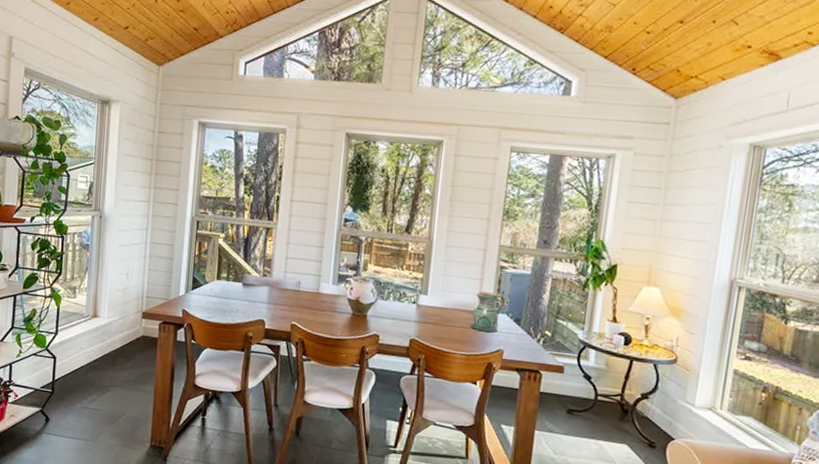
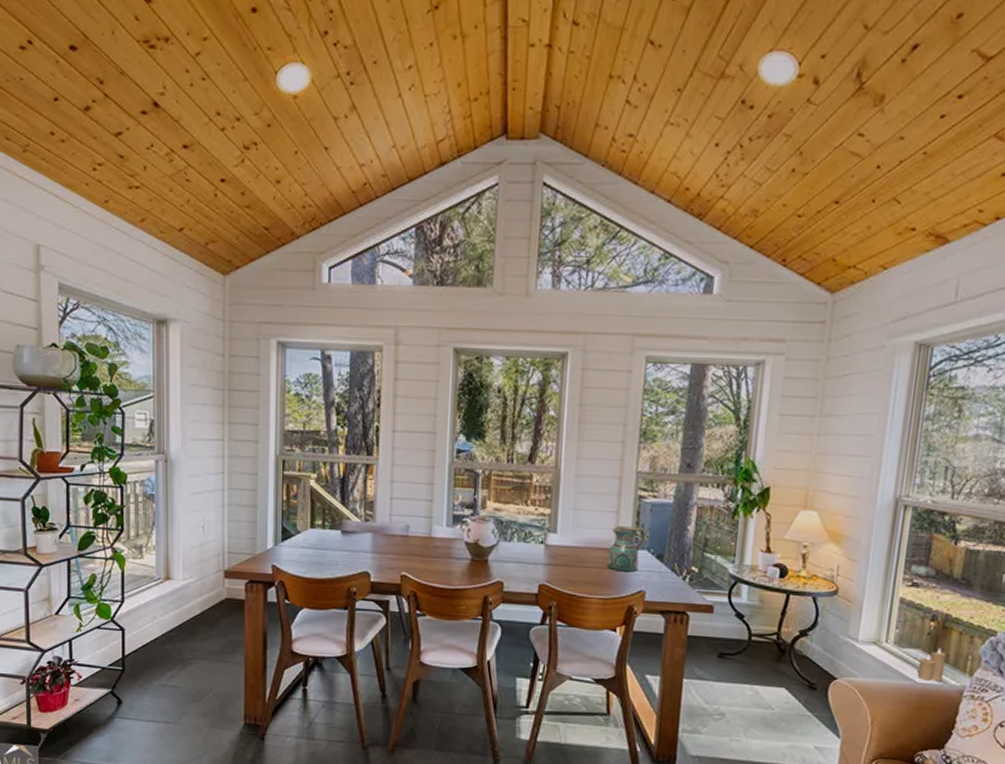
candle: none [748,417,777,449] -> present [917,648,947,683]

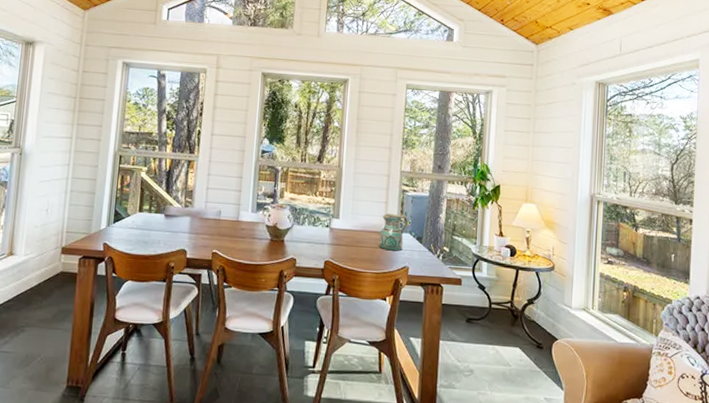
candle: present [917,648,947,683] -> none [617,313,637,342]

